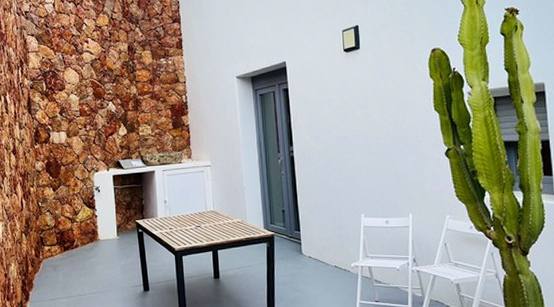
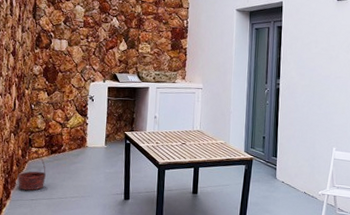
basket: none [33,250,63,290] -> present [16,151,47,191]

